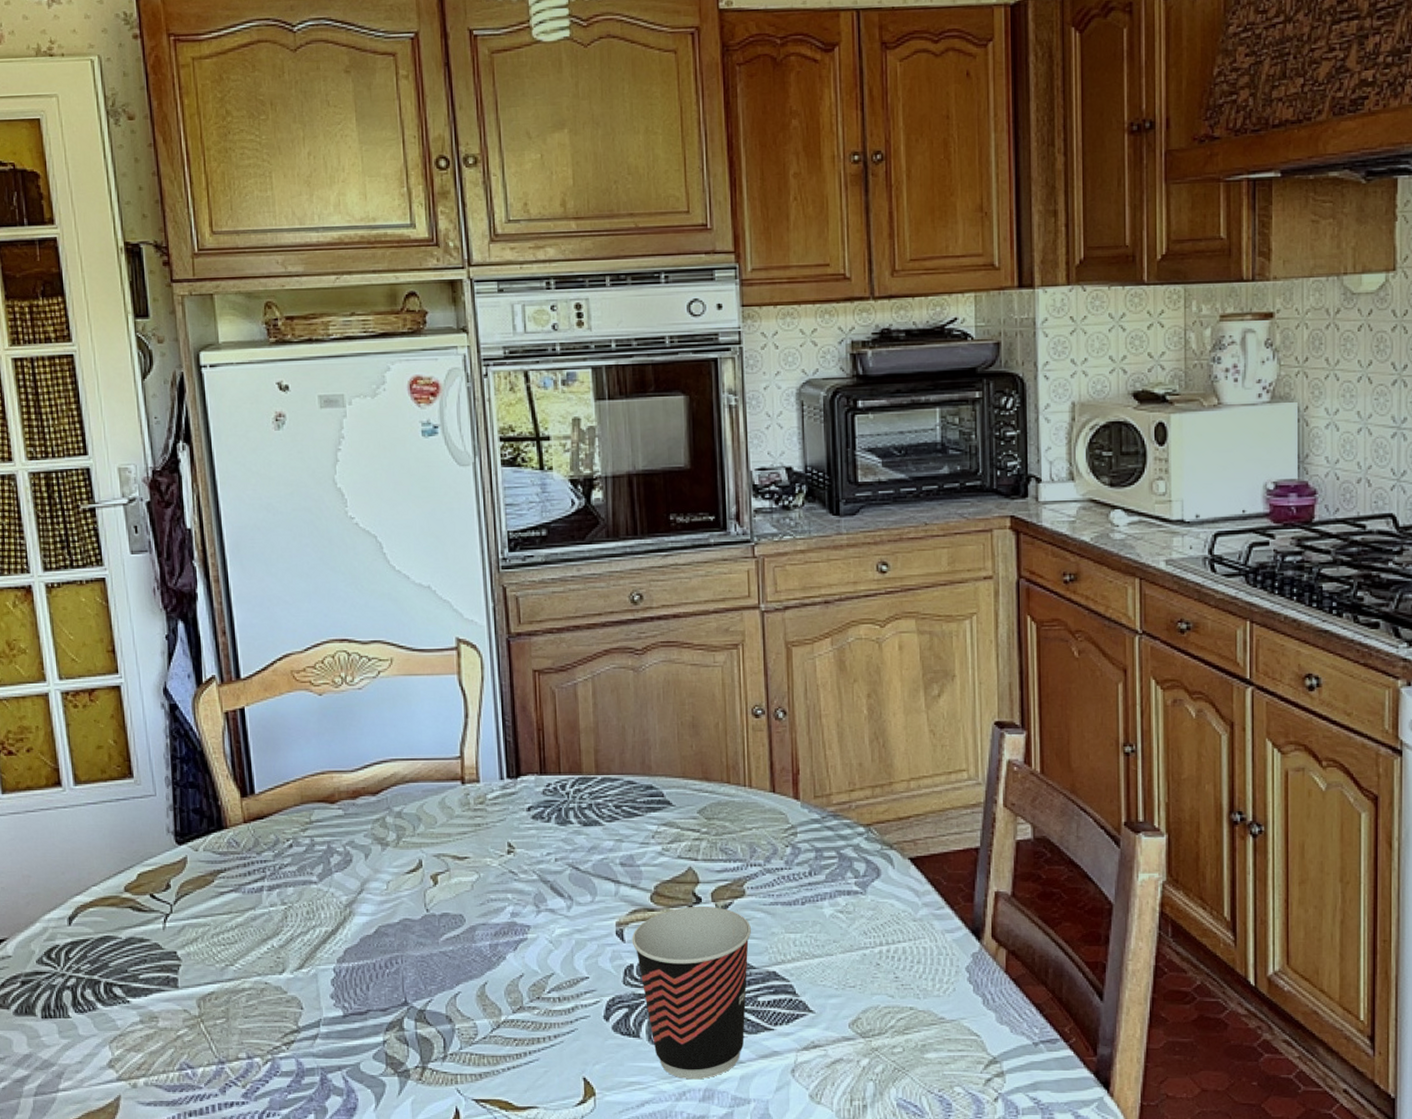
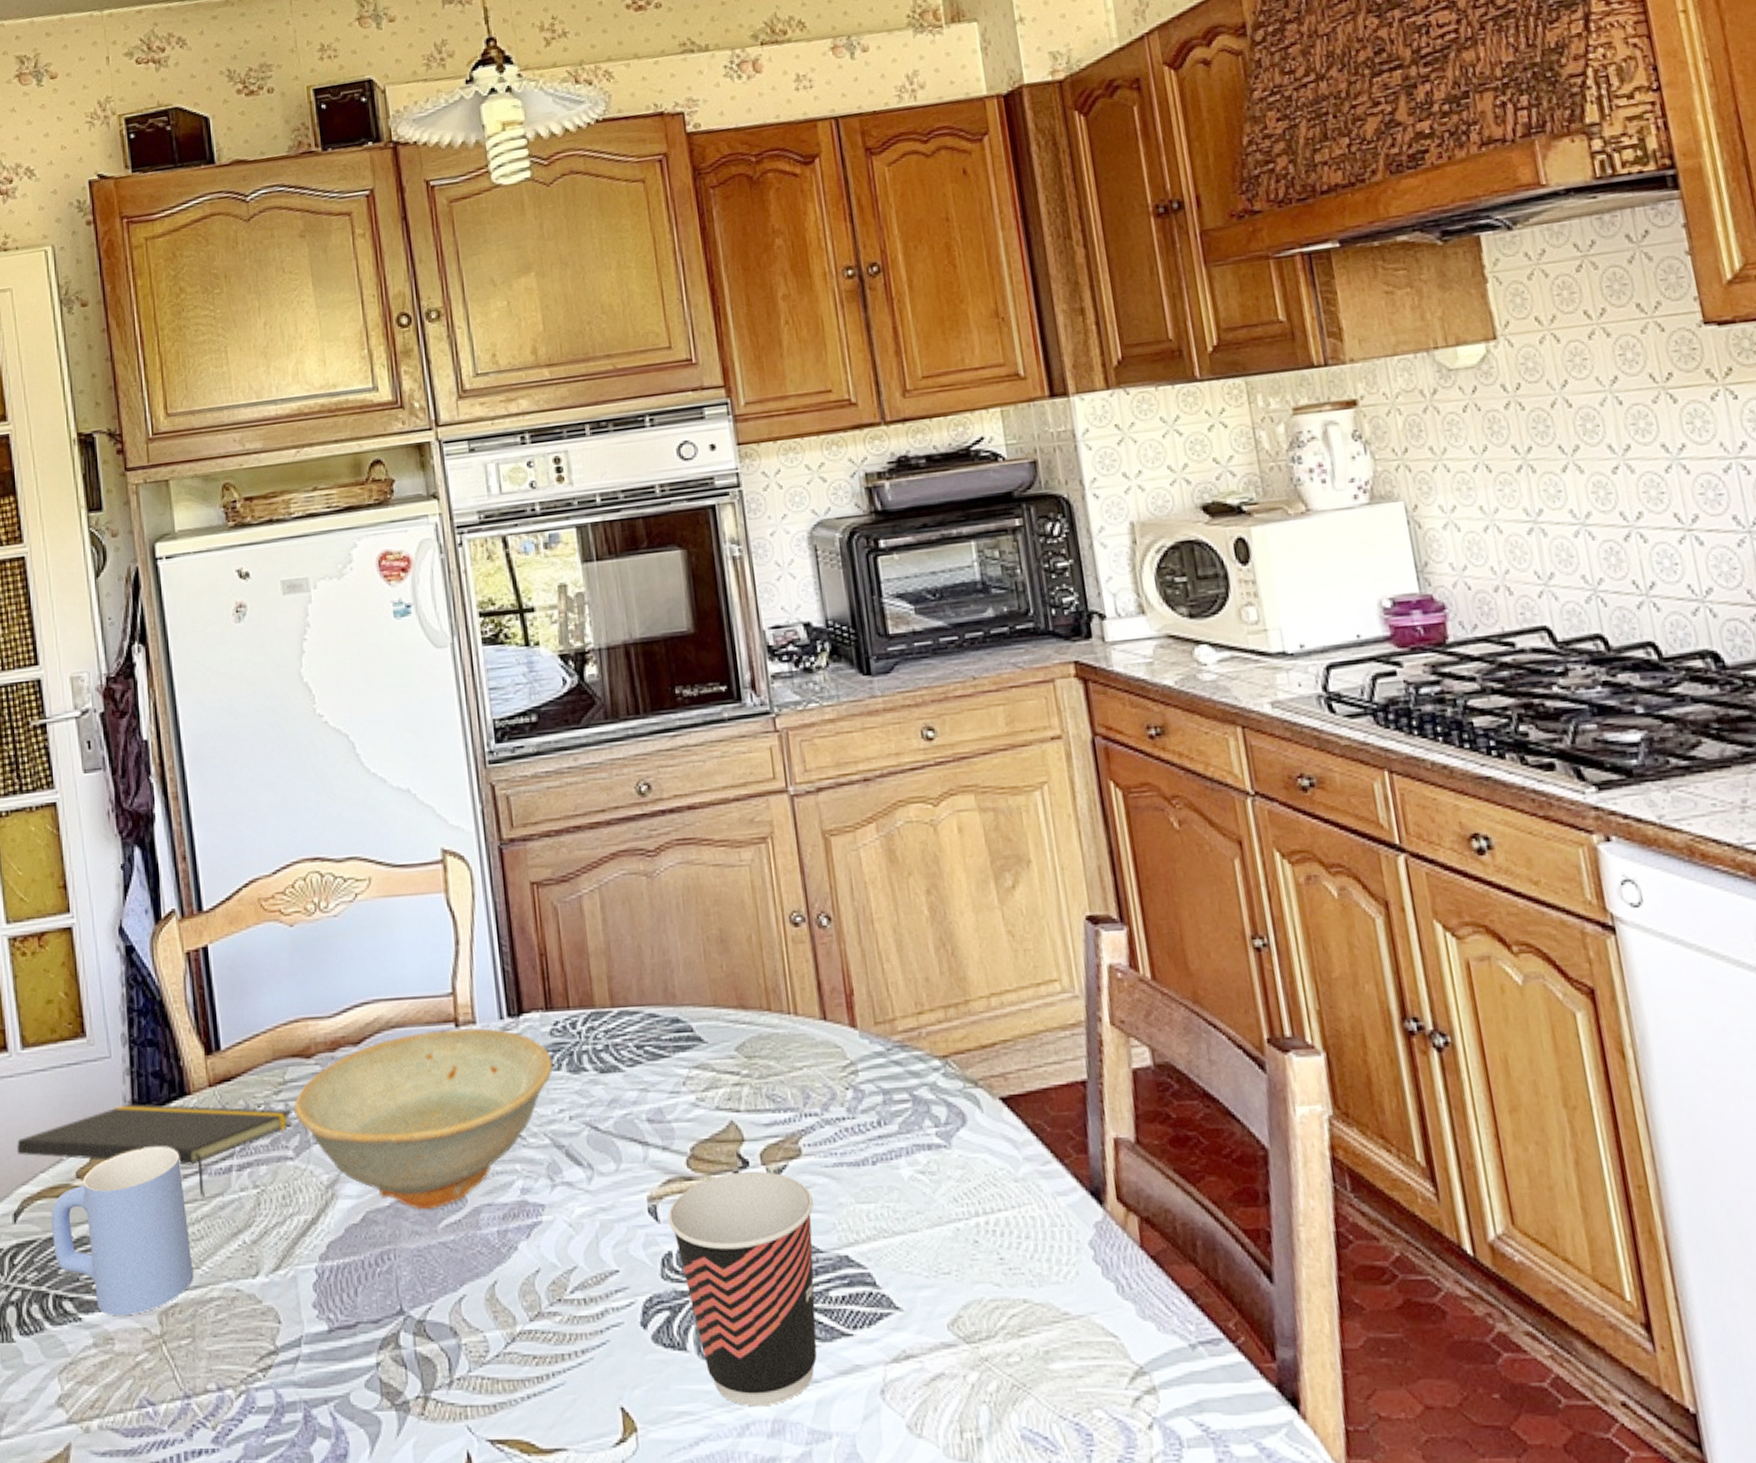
notepad: none [70,834,317,910] -> present [16,1103,292,1197]
mug: none [103,869,228,1000] -> present [51,1146,194,1316]
dish: none [319,786,544,925] -> present [294,1028,553,1209]

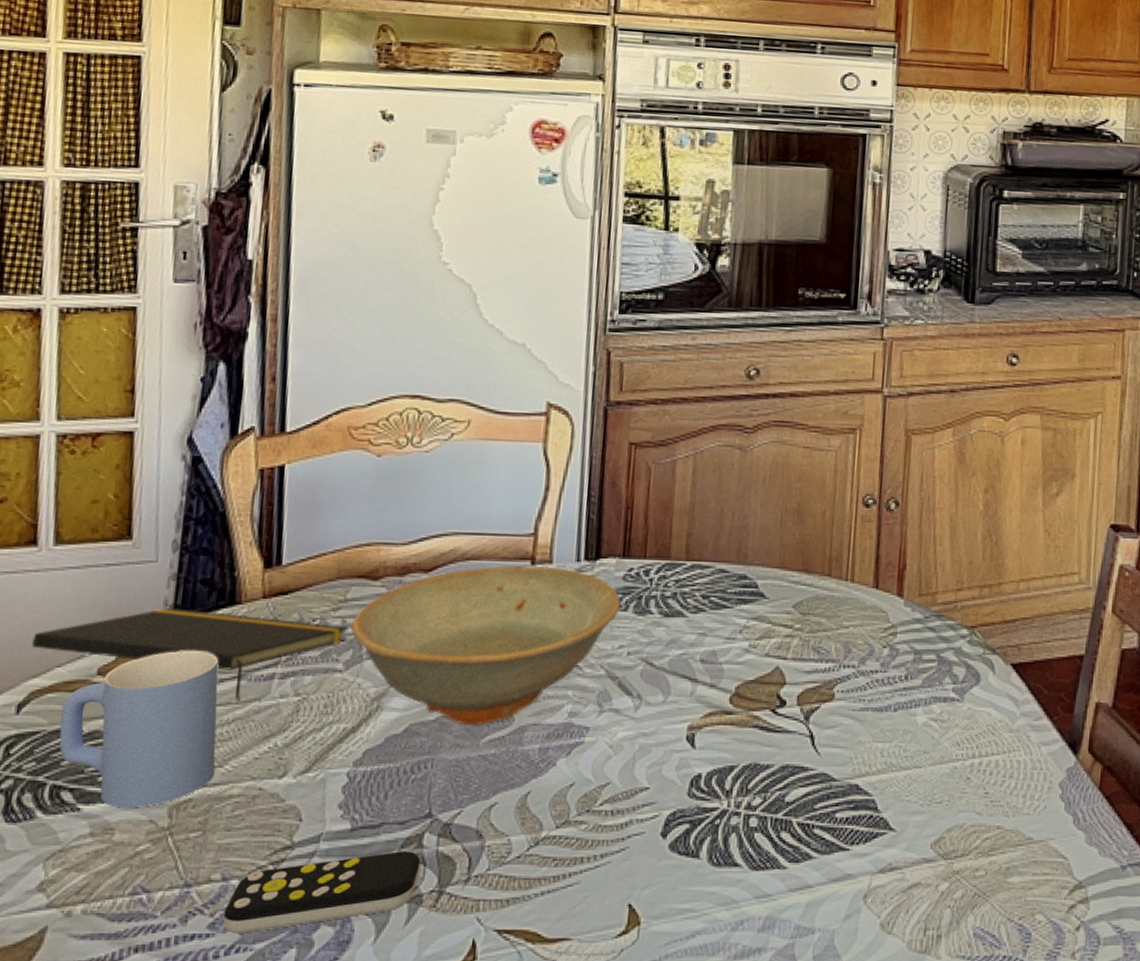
remote control: none [224,1353,402,1448] -> present [223,851,421,933]
cup: present [667,1171,817,1407] -> none [703,710,837,906]

